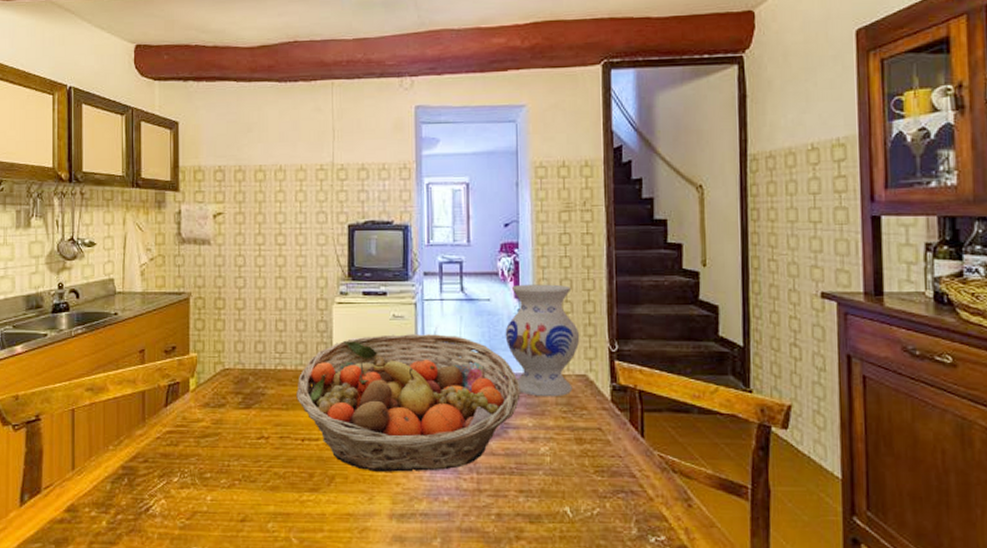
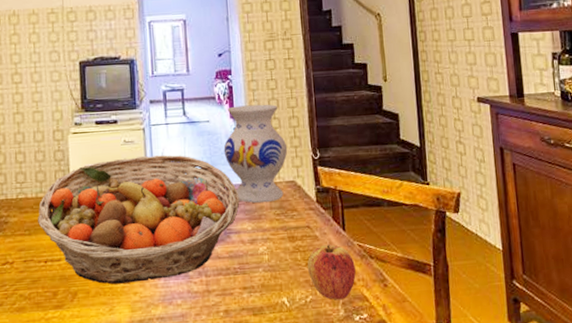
apple: none [597,452,654,517] -> present [308,244,356,300]

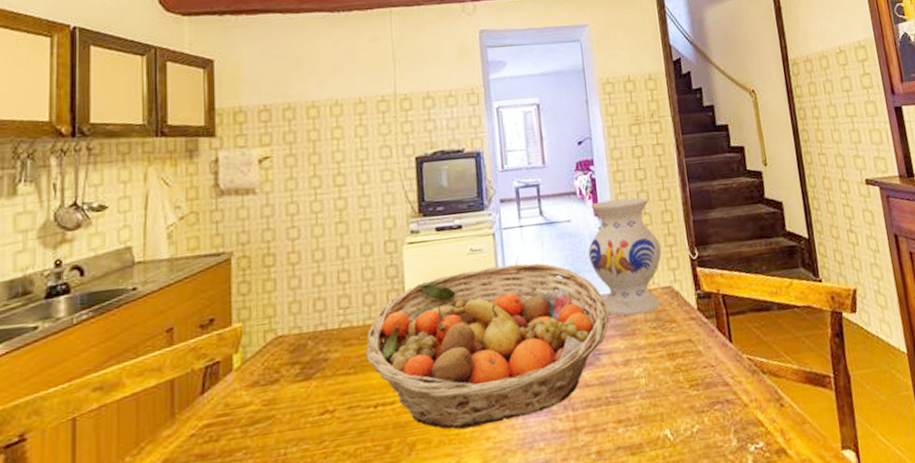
apple: present [308,244,356,300] -> none [691,360,748,428]

